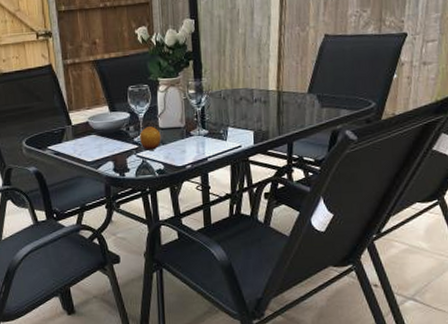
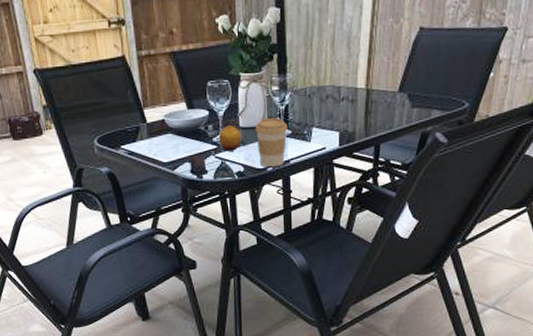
coffee cup: none [173,119,205,165] -> present [254,118,288,168]

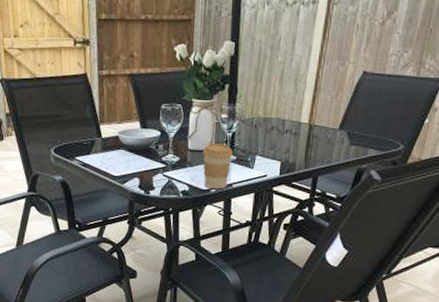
fruit: present [219,126,242,151] -> none [168,147,189,171]

